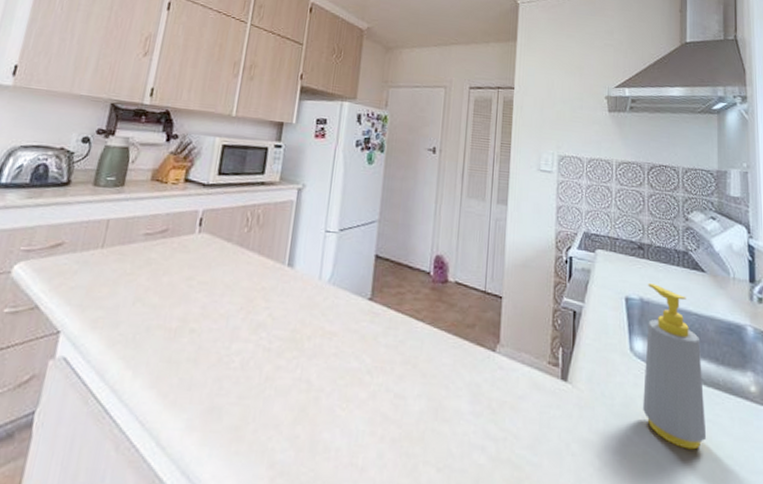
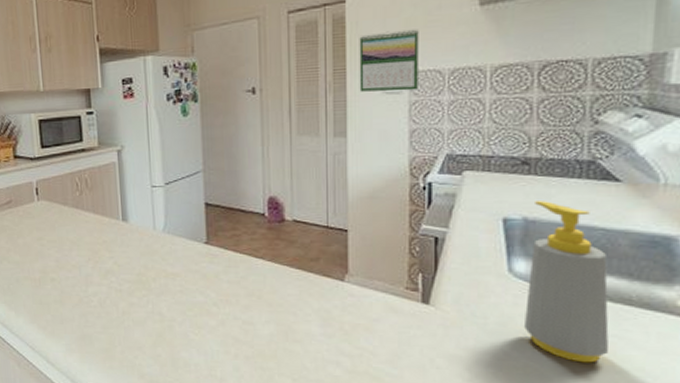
calendar: none [520,118,566,172] -> present [359,29,419,92]

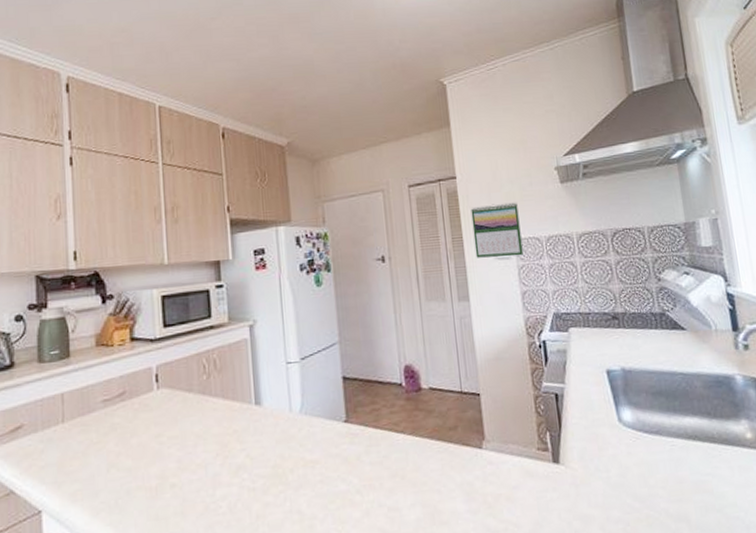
soap bottle: present [524,201,610,363] -> none [628,351,708,506]

